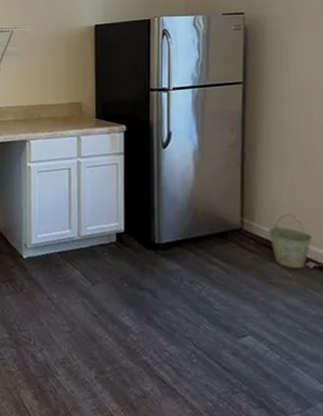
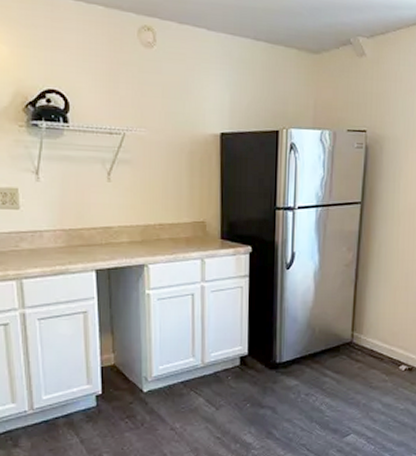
bucket: present [268,214,313,269] -> none [373,326,407,372]

